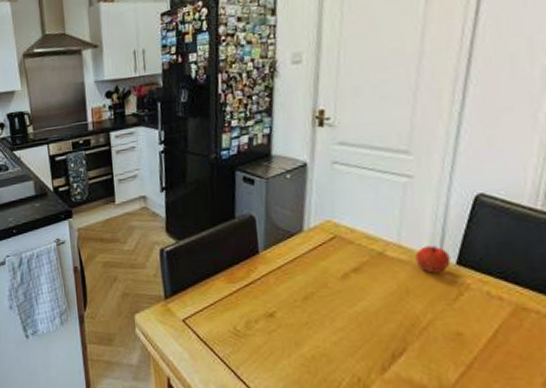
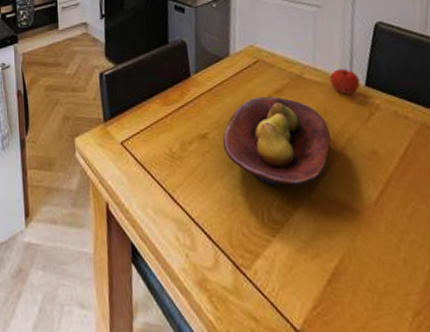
fruit bowl: none [291,274,411,366] -> present [222,96,331,187]

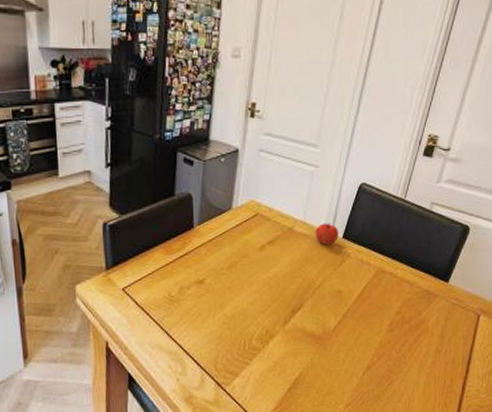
fruit bowl: present [222,96,331,187] -> none [217,246,308,321]

